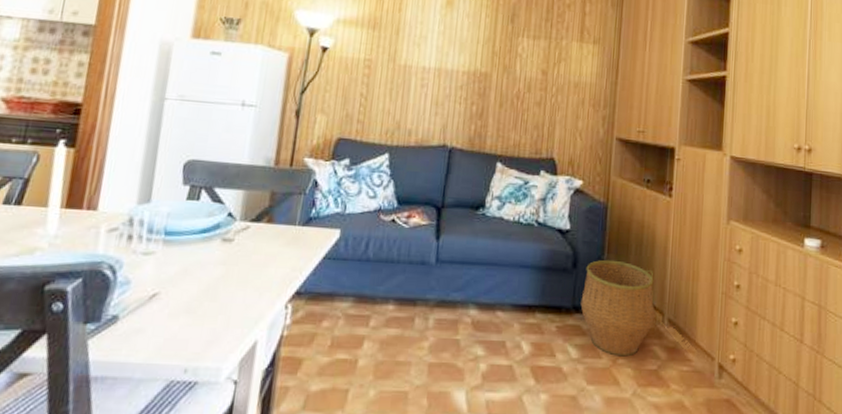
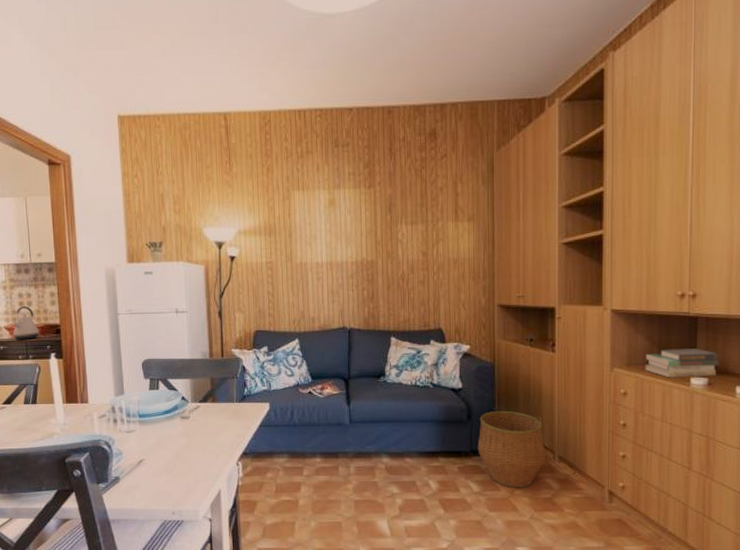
kettle: none [11,74,51,119] -> present [13,306,40,341]
books: none [761,204,832,239] -> present [645,349,719,378]

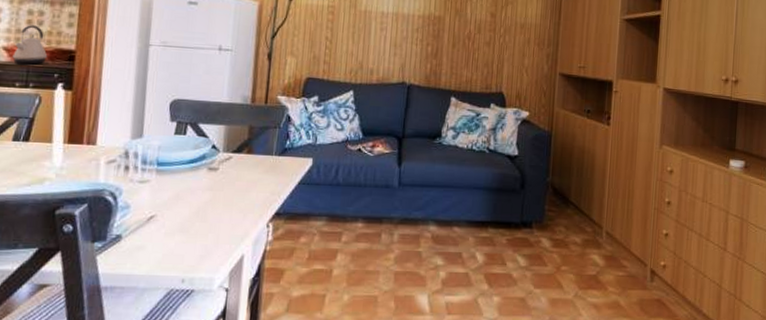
basket: present [477,410,545,489] -> none [528,181,594,264]
books: present [645,349,719,378] -> none [690,130,755,160]

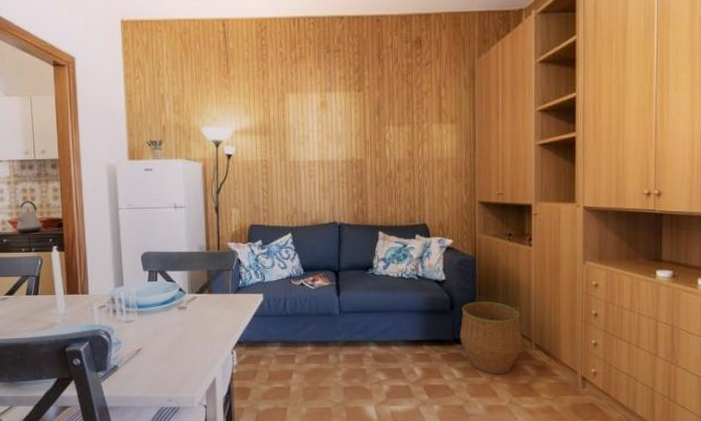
basket: none [528,181,594,264] -> present [460,301,523,375]

